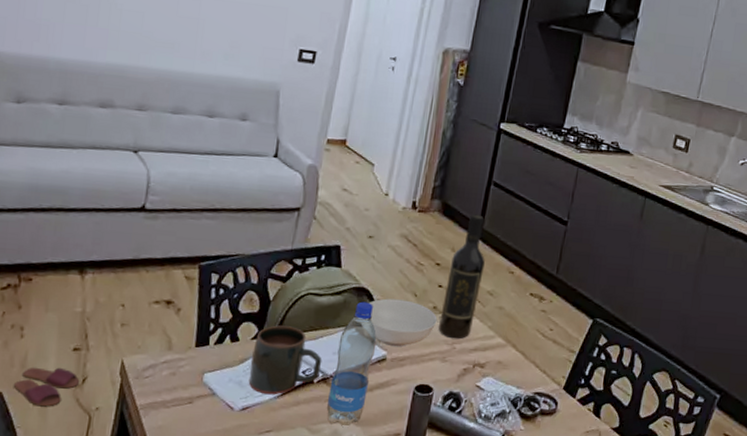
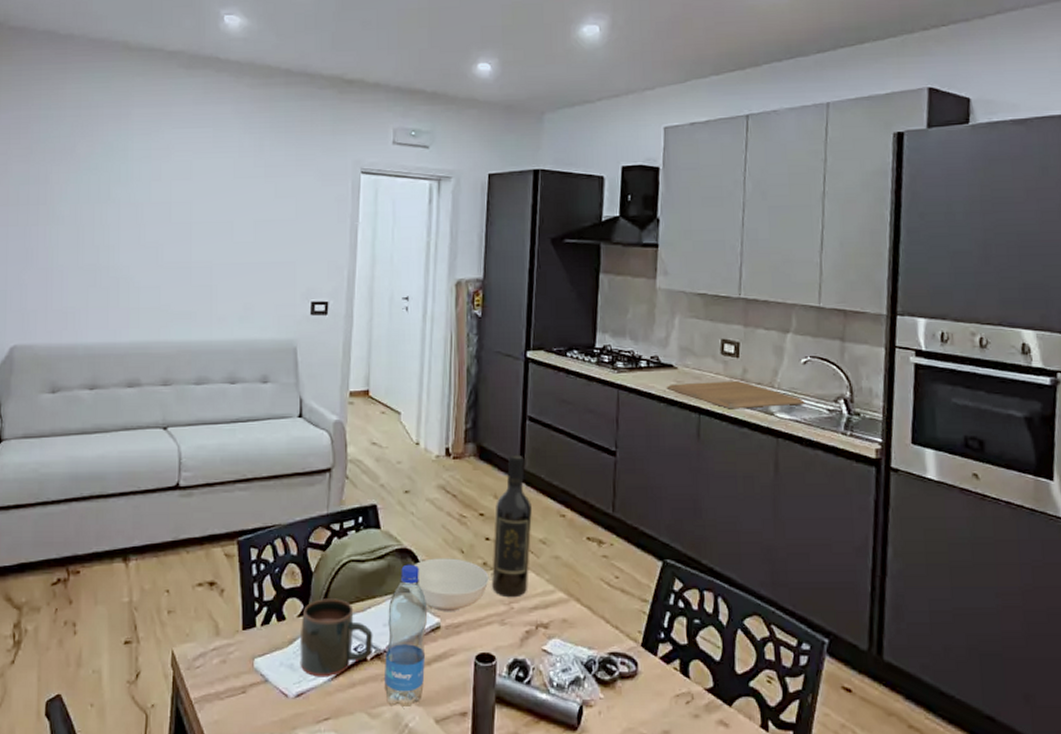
slippers: present [13,367,80,407] -> none [71,663,134,707]
chopping board: none [621,168,736,200] -> present [667,381,805,409]

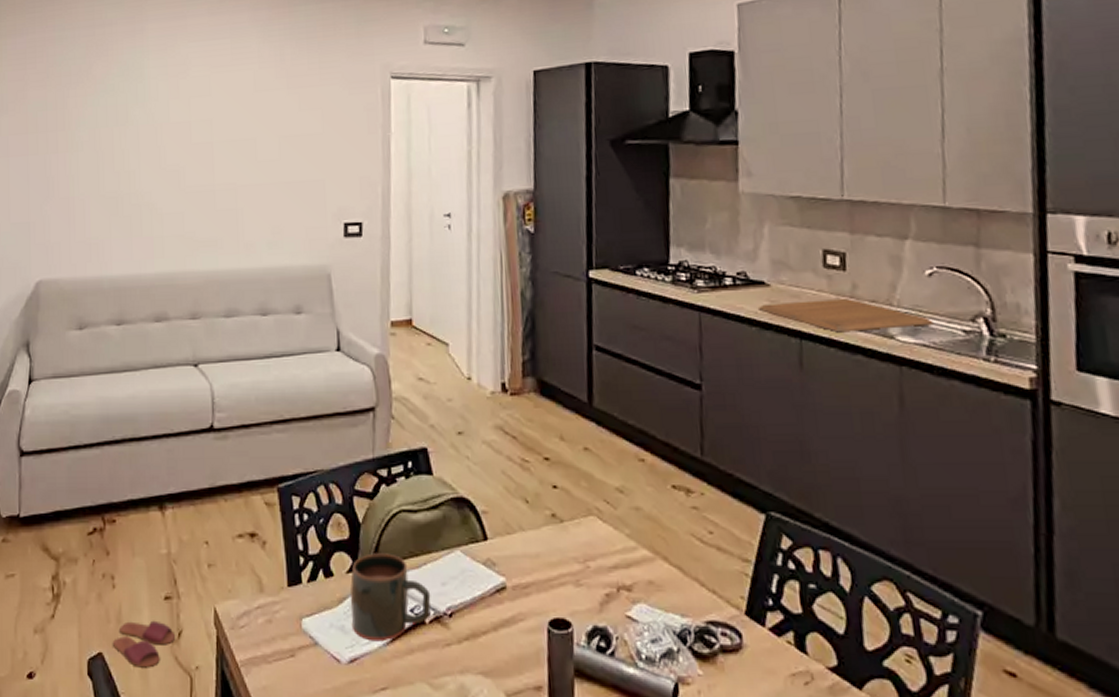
slippers: none [71,663,134,707] -> present [112,620,176,668]
bottle: present [383,564,428,709] -> none [445,515,492,681]
bowl: present [413,558,489,612] -> none [472,509,560,571]
wine bottle: present [492,454,532,596] -> none [561,389,606,553]

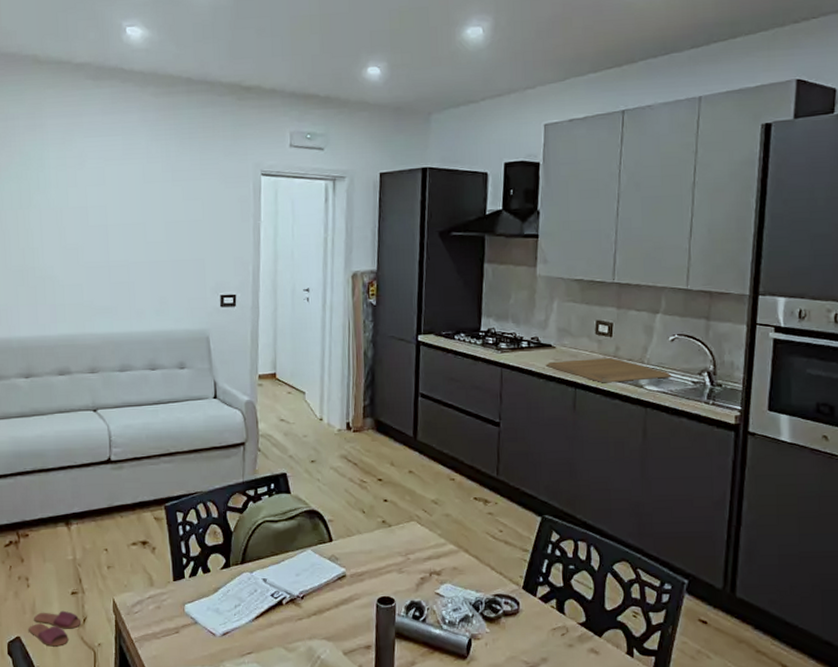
mug: present [350,553,431,642] -> none [223,553,288,619]

